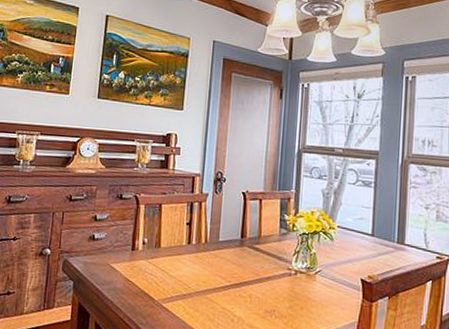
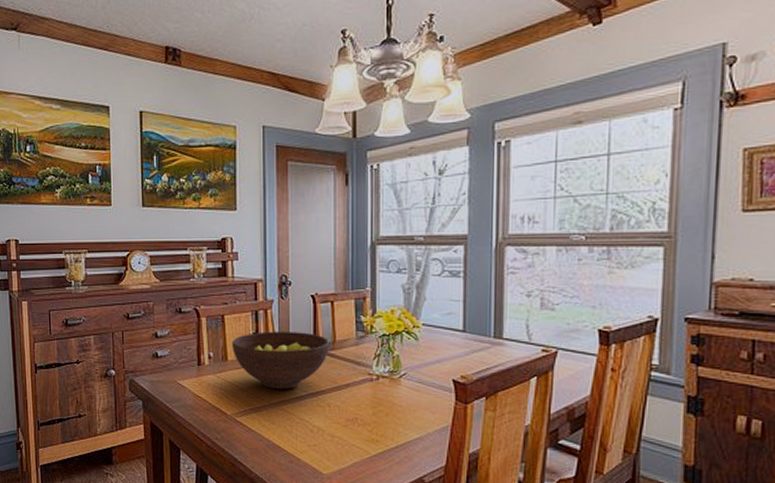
fruit bowl: none [166,222,256,279] -> present [232,331,330,389]

